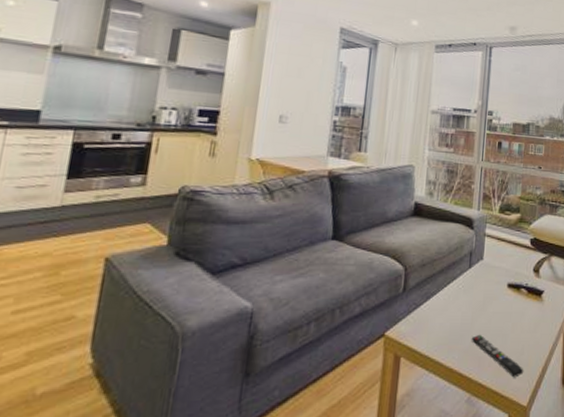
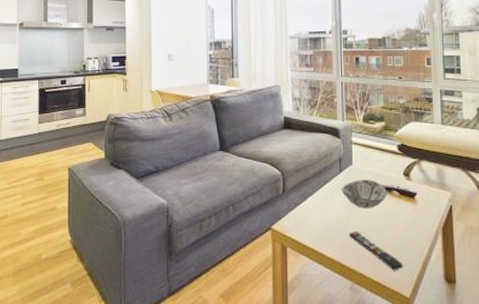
decorative bowl: none [468,276,515,309] -> present [341,179,387,209]

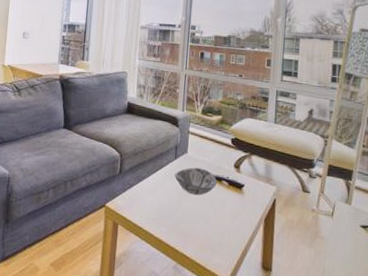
remote control: present [348,230,404,271] -> none [177,214,225,256]

